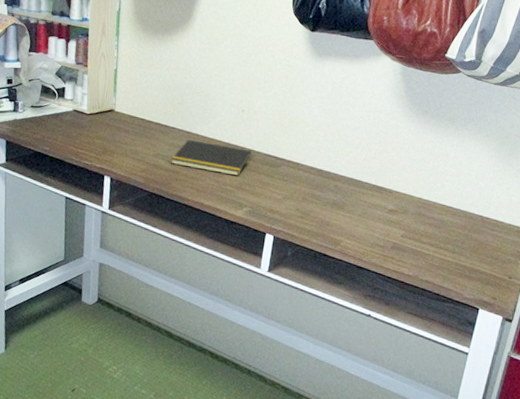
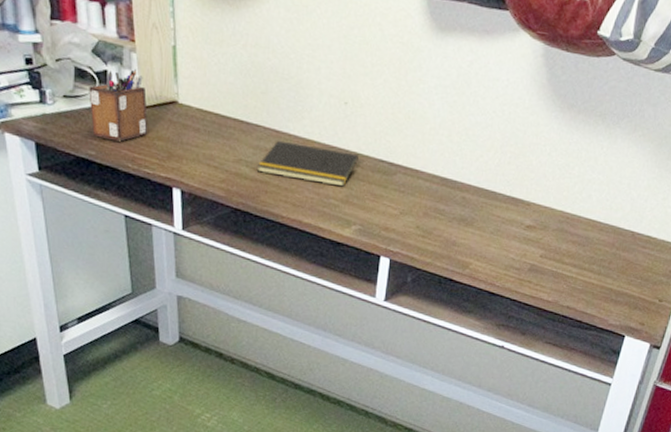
desk organizer: none [49,86,92,140] -> present [89,69,148,142]

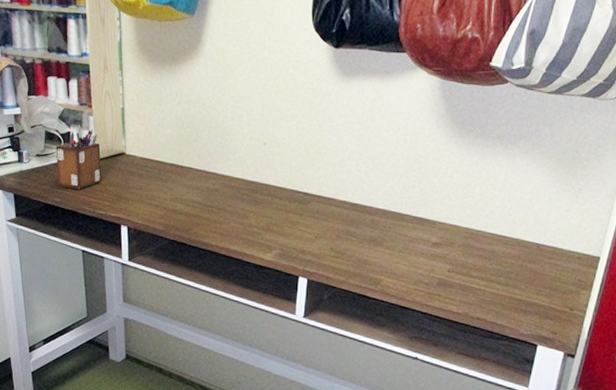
notepad: present [256,140,359,187] -> none [190,179,277,217]

